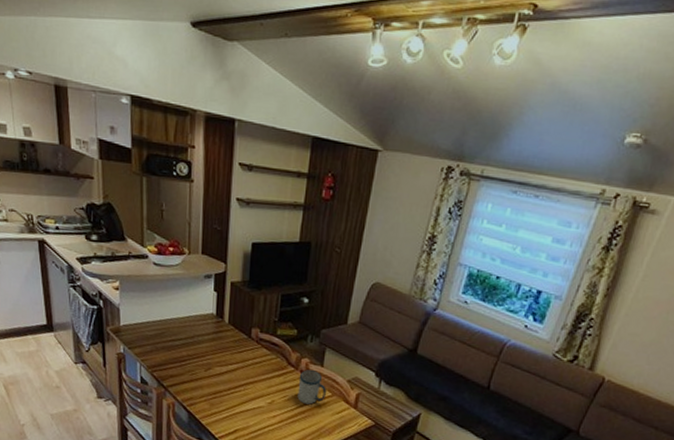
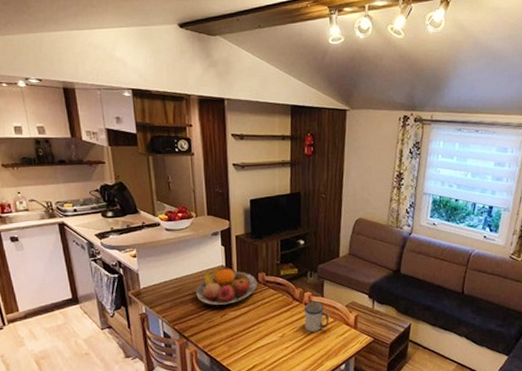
fruit bowl: none [180,314,250,358] -> present [196,267,257,305]

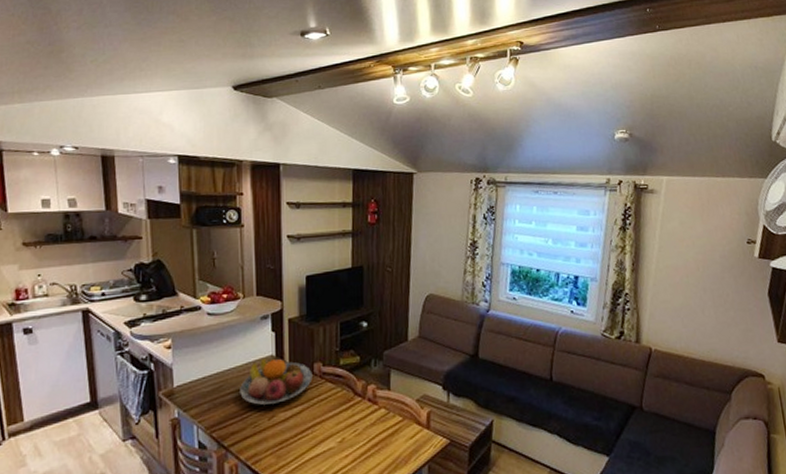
mug: present [304,300,329,332] -> none [367,395,397,435]

